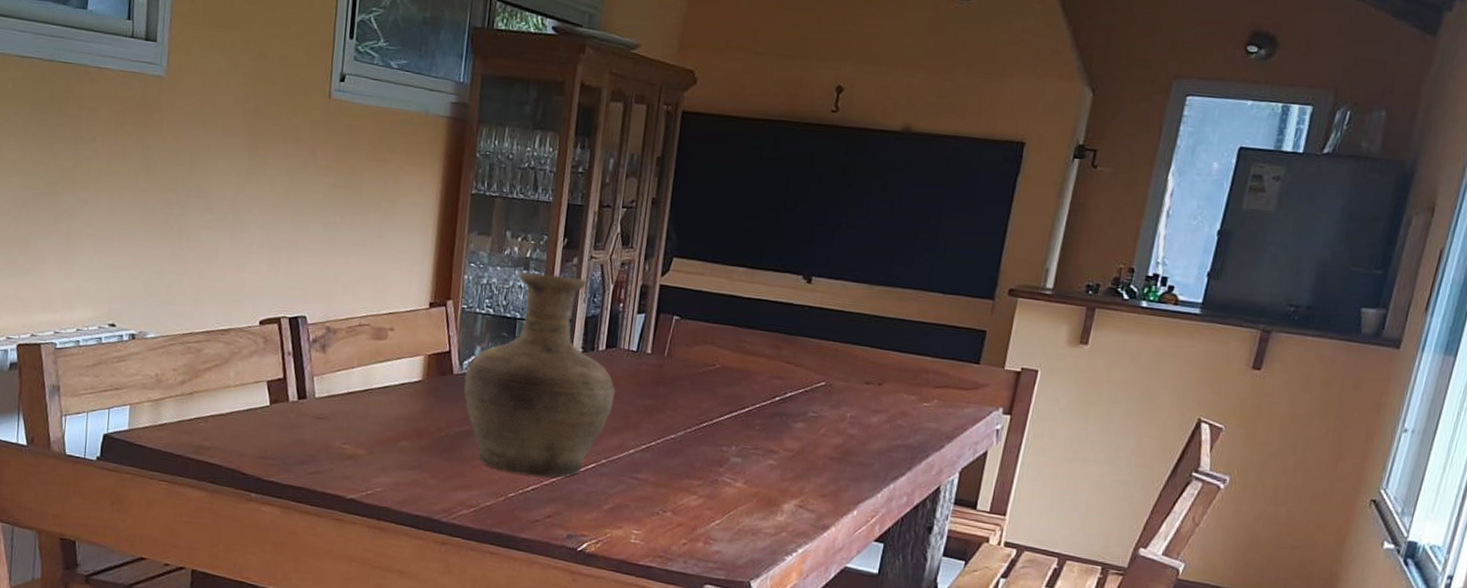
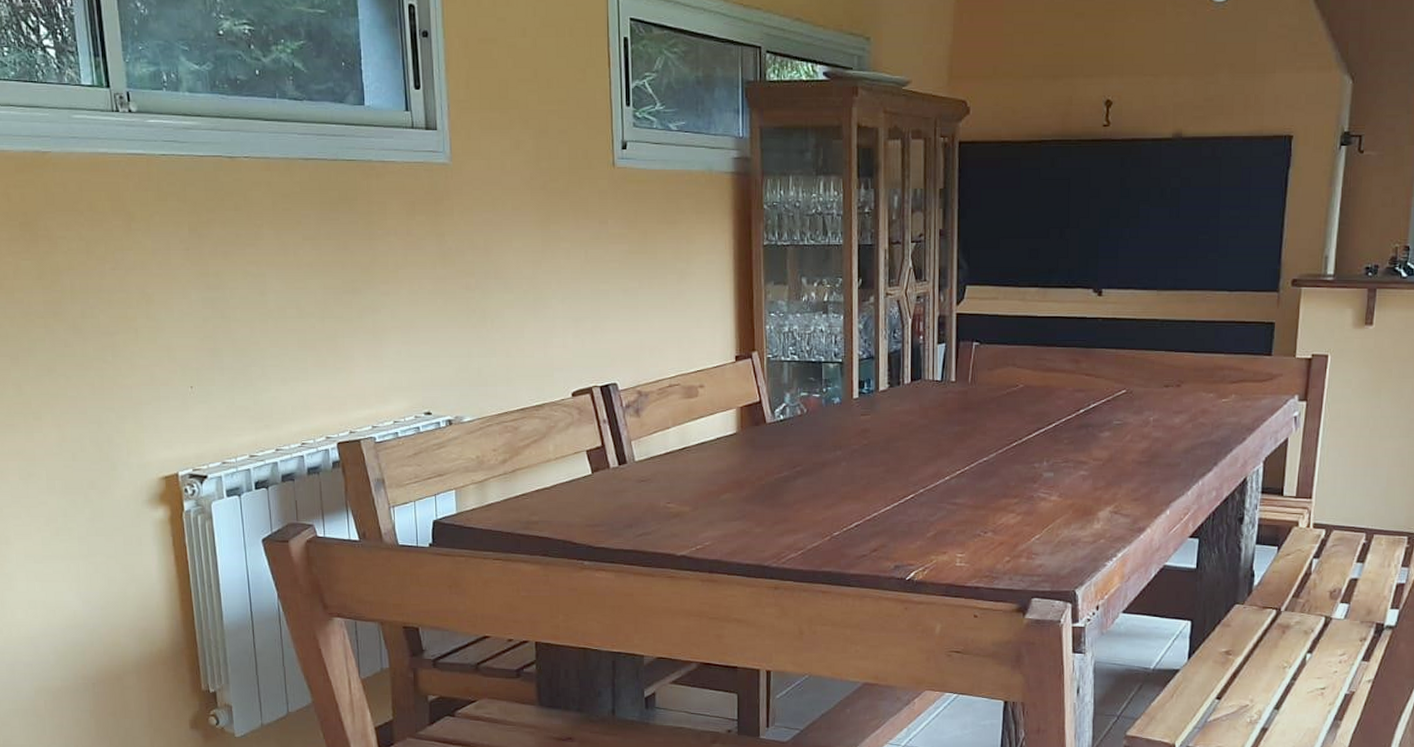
vase: present [463,272,615,478] -> none [778,315,925,513]

